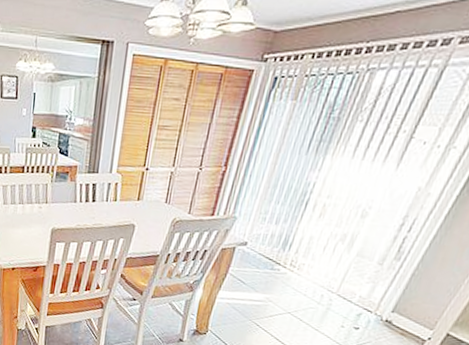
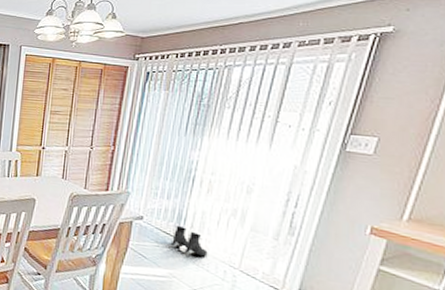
boots: none [273,250,309,282] -> present [172,225,208,257]

